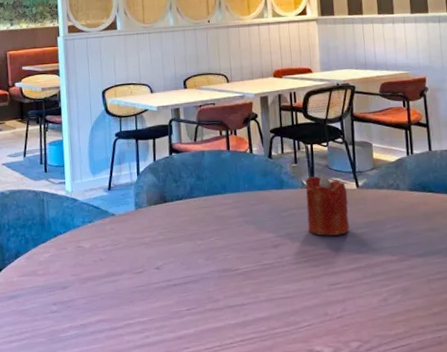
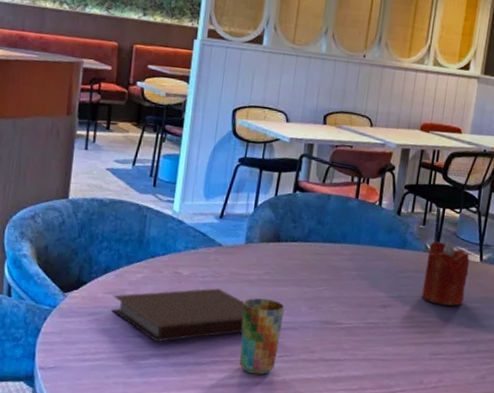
notebook: none [26,255,149,314] -> present [111,288,245,342]
cup: none [145,257,185,331] -> present [239,298,285,375]

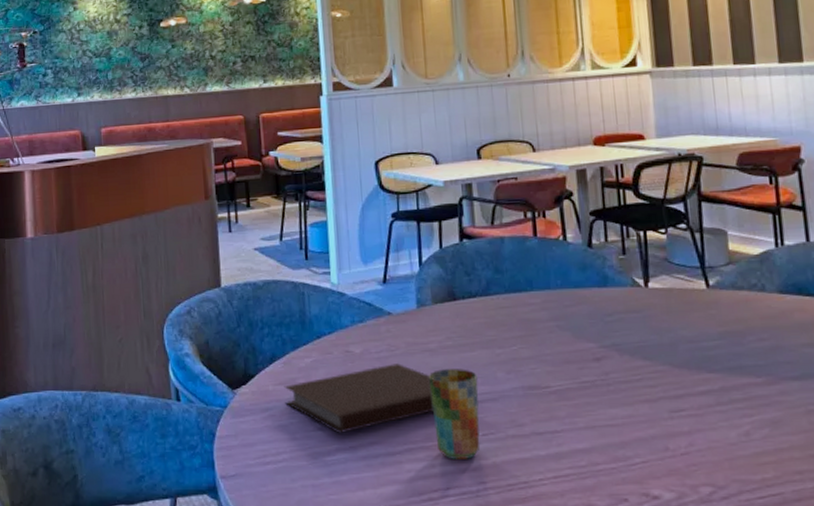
candle: present [422,241,470,306] -> none [636,269,697,349]

